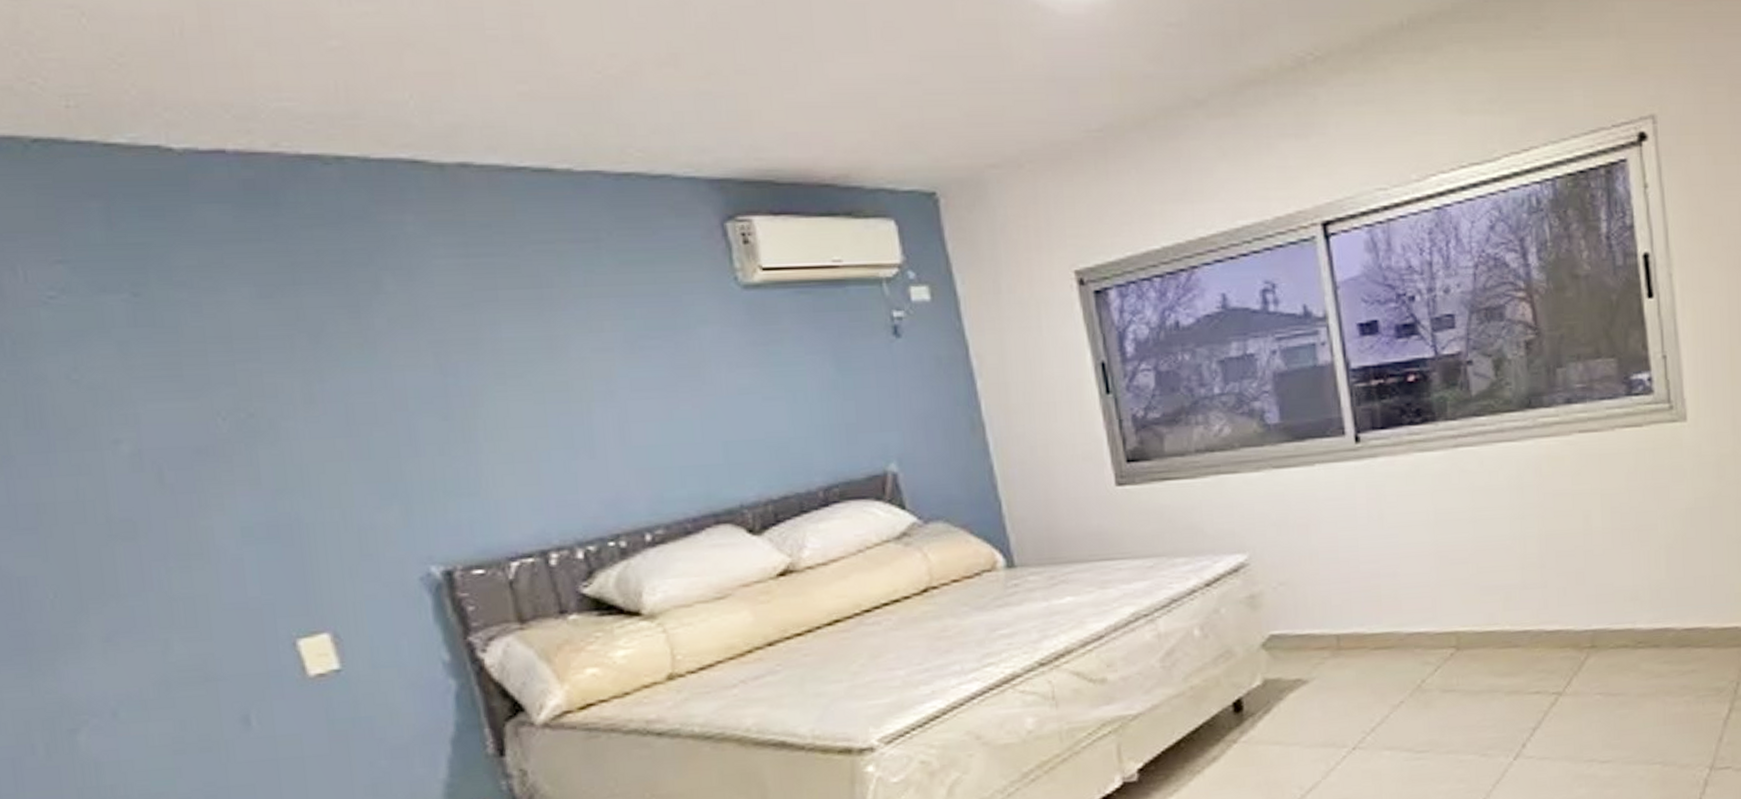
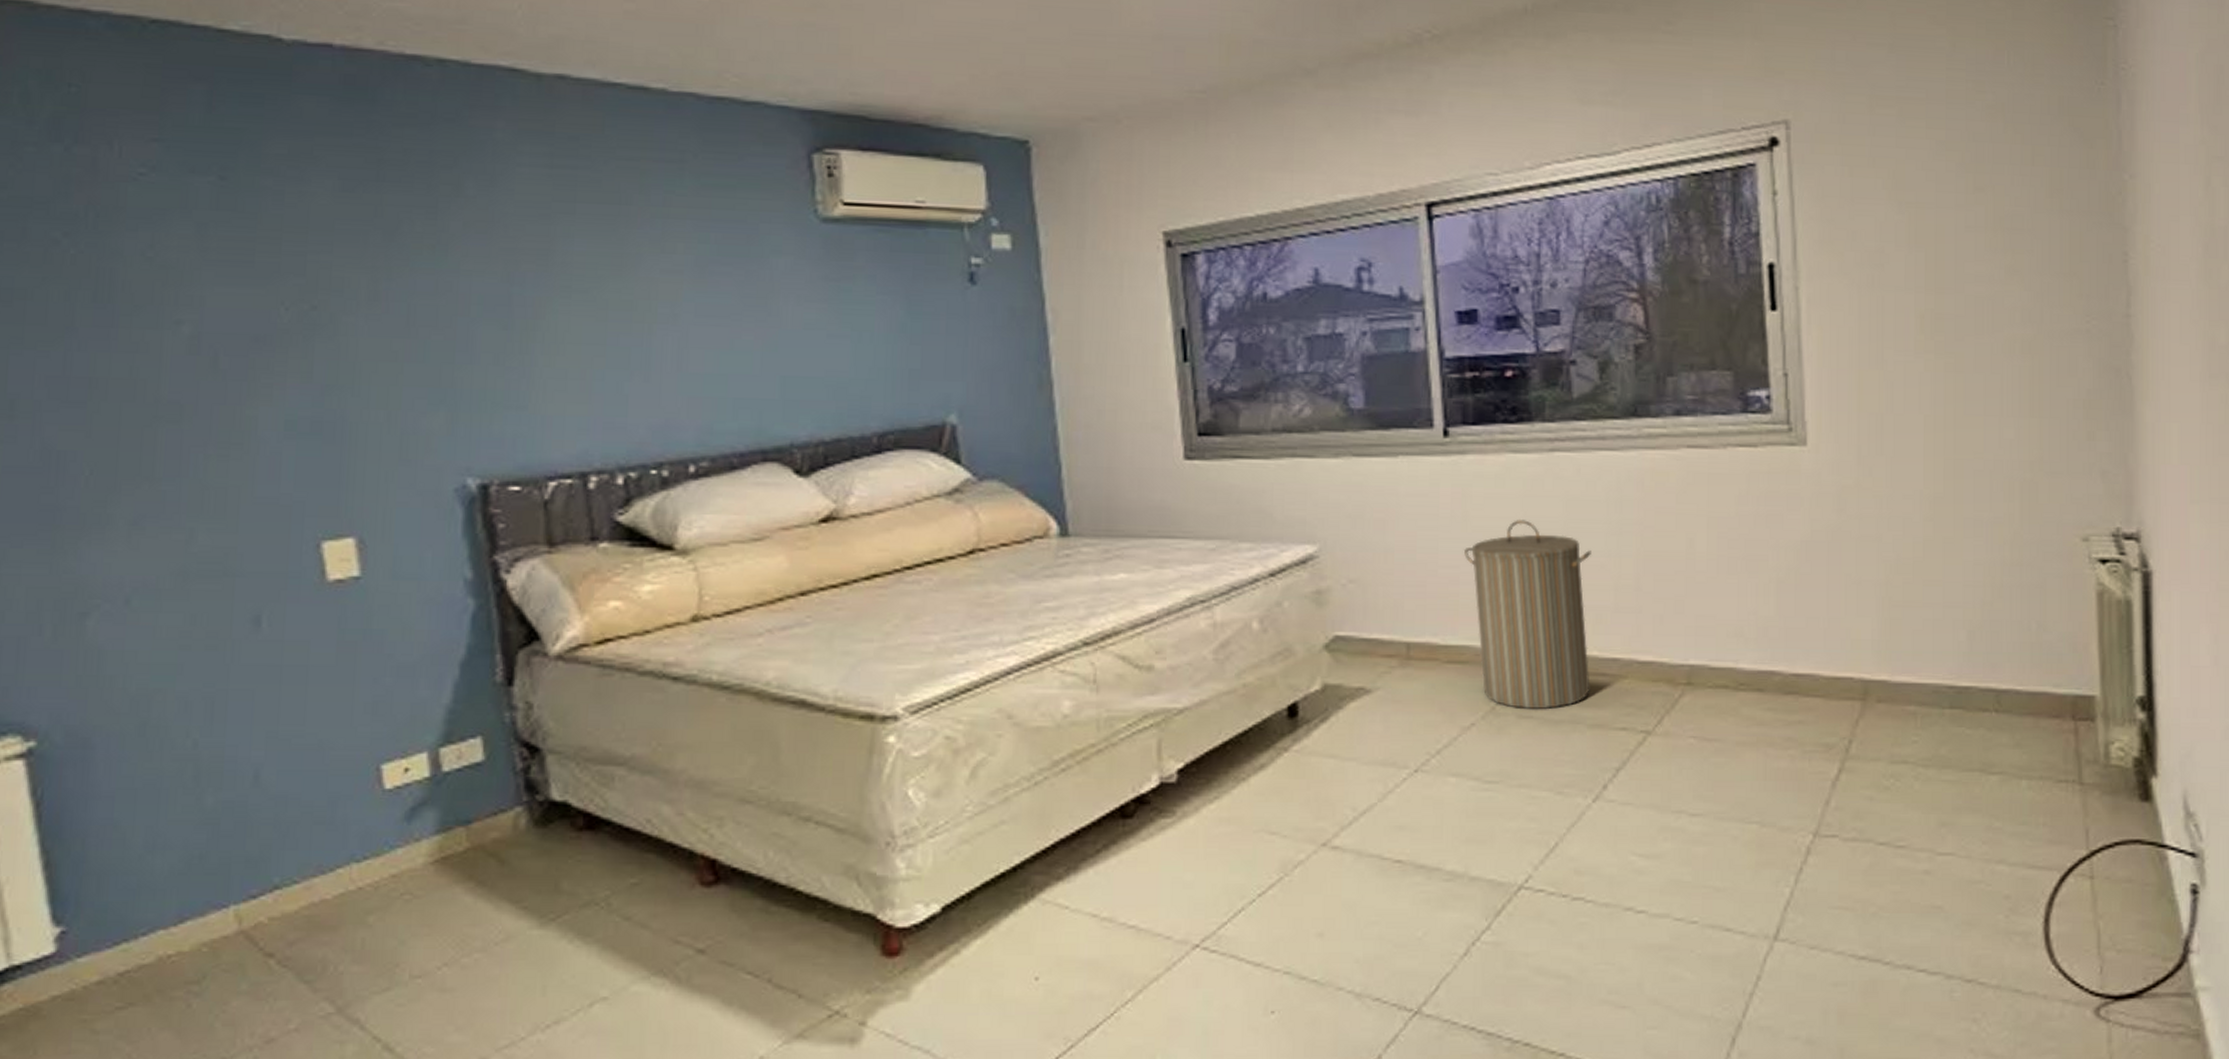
laundry hamper: none [1381,512,1505,685] -> present [1463,518,1591,710]

